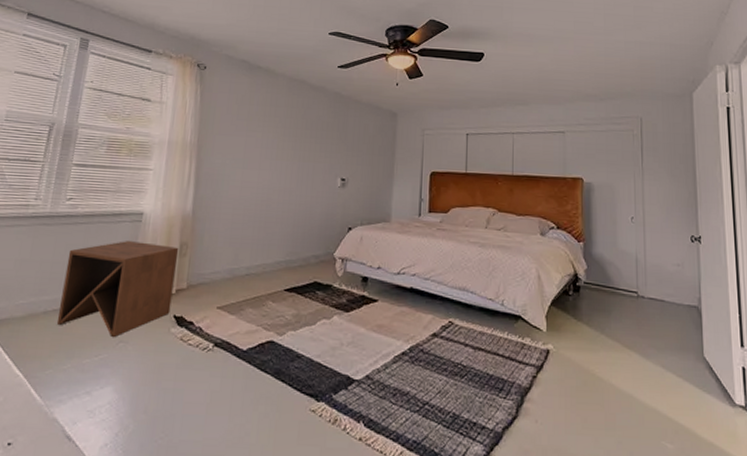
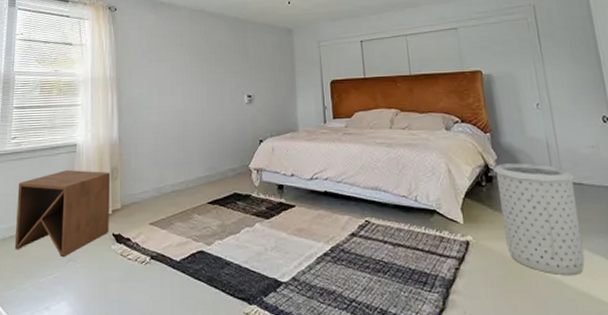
laundry basket: none [582,274,657,391] -> present [493,163,585,276]

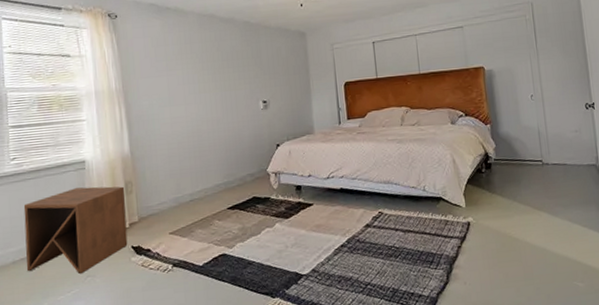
laundry basket: present [493,163,585,276] -> none [492,149,565,244]

